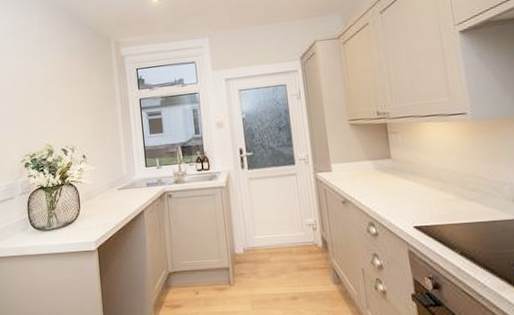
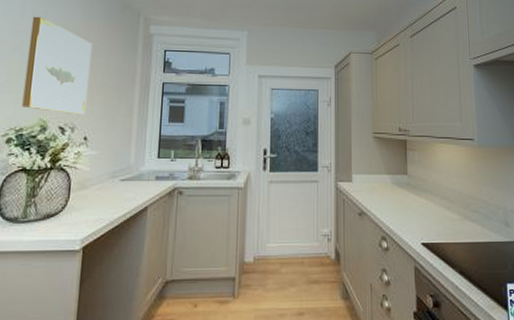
wall art: none [25,56,80,137] -> present [22,16,93,115]

